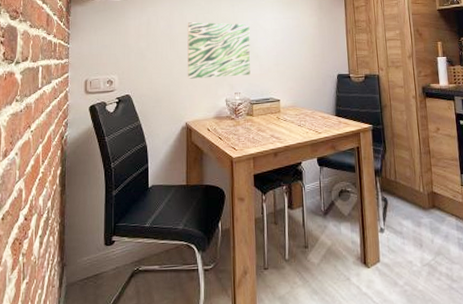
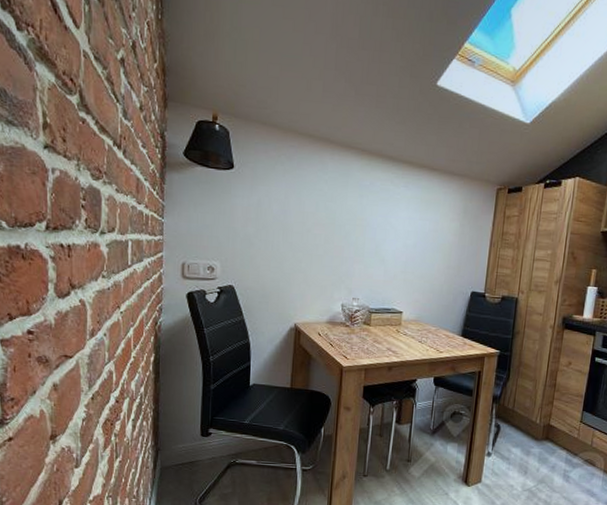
wall art: present [187,22,251,79] -> none [300,210,379,280]

